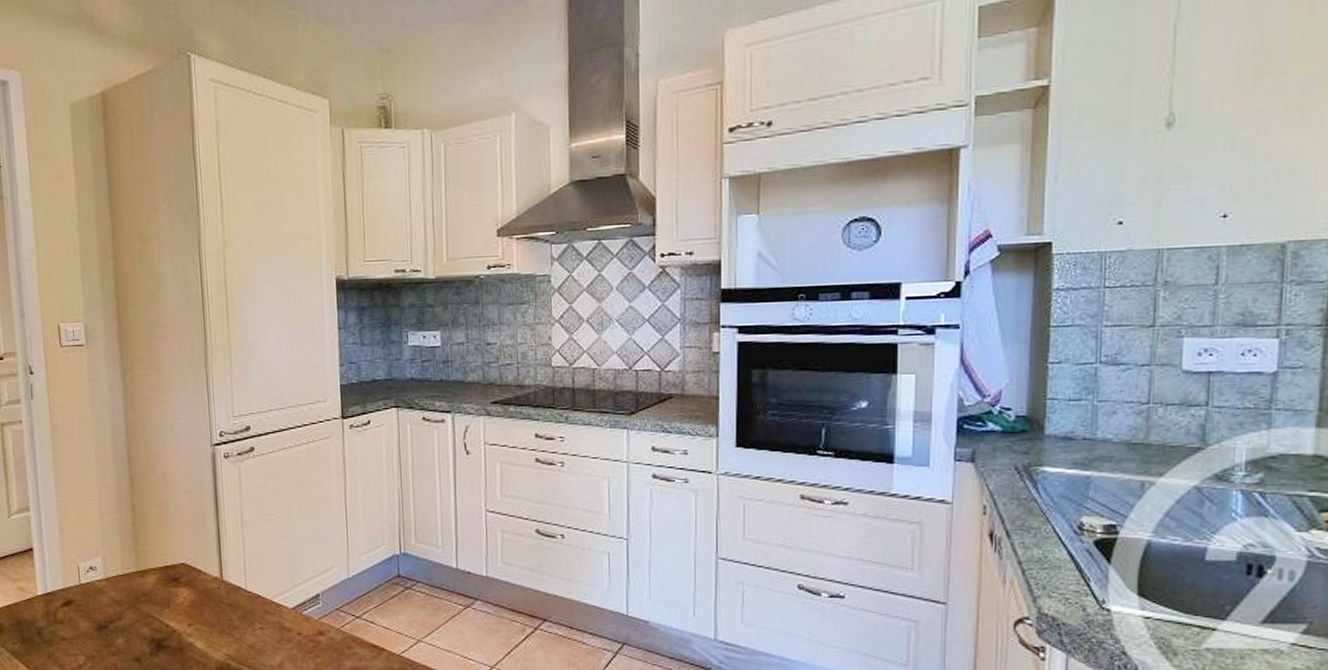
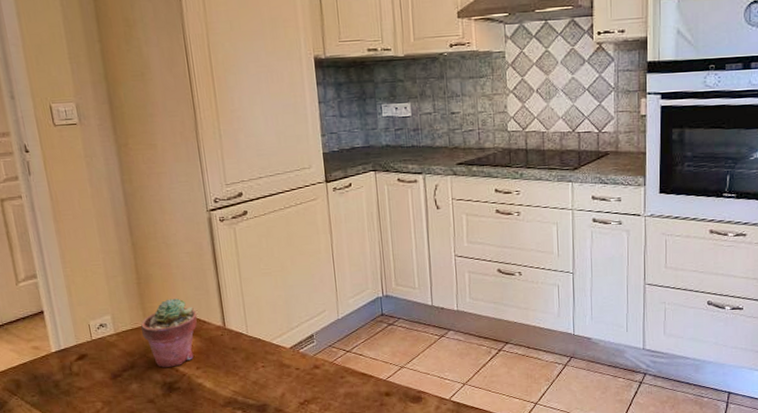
potted succulent: none [132,542,193,621] -> present [141,298,197,368]

